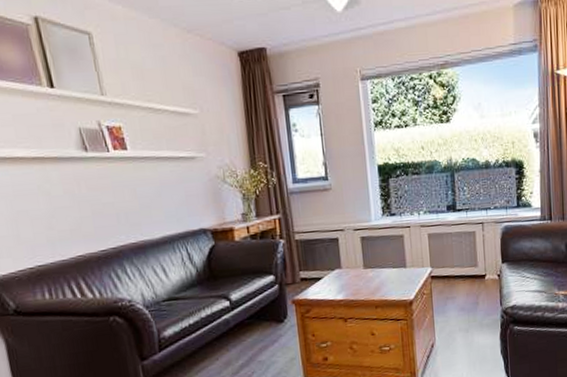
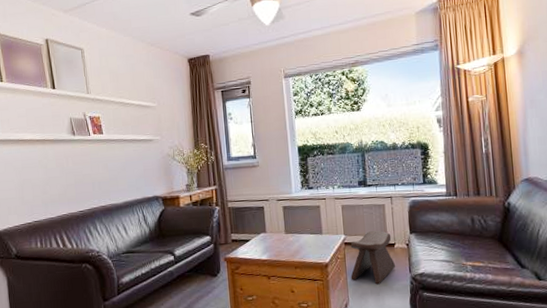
stool: none [437,261,486,321] -> present [350,231,396,285]

